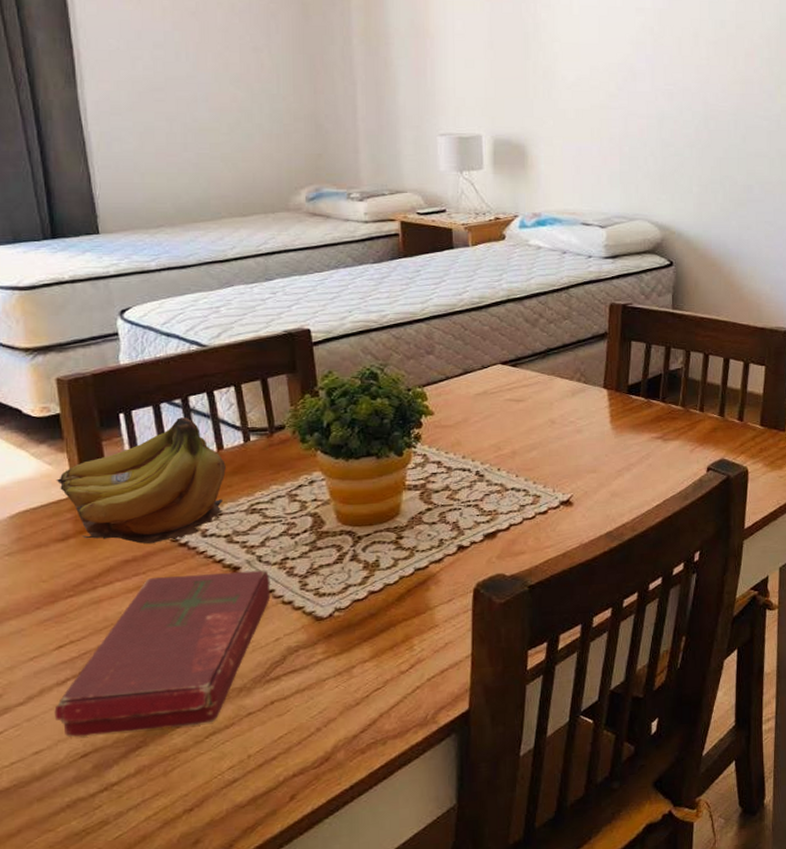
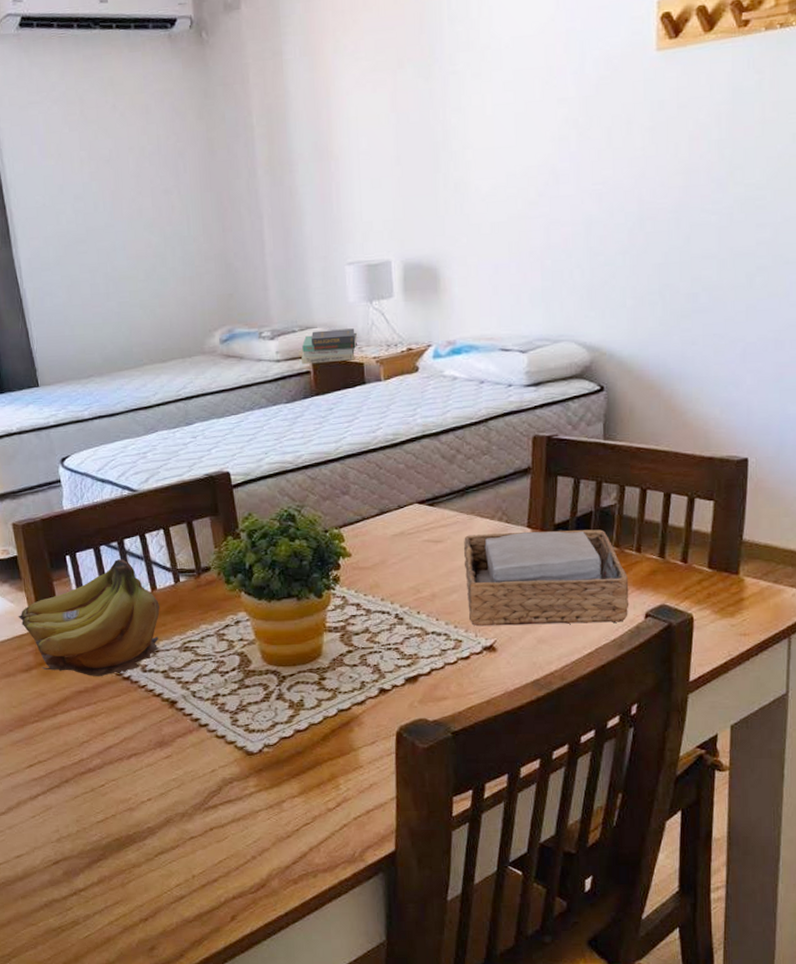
book: present [54,570,271,737] -> none [29,705,205,845]
books: none [390,195,448,227] -> present [301,328,358,365]
napkin holder: none [543,390,693,482] -> present [463,529,629,626]

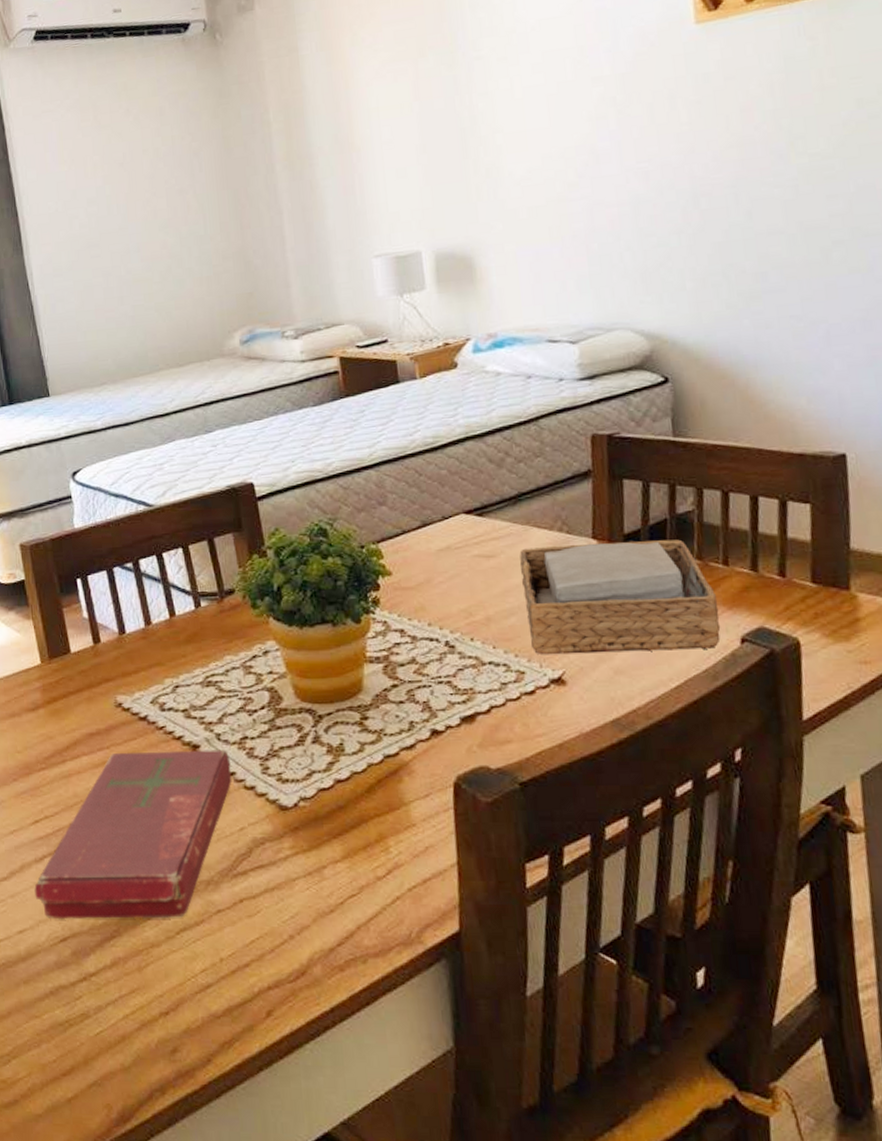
fruit: present [18,559,160,676] -> none [24,582,179,716]
book: none [29,705,205,845] -> present [34,749,232,919]
books: present [301,328,358,365] -> none [328,324,389,364]

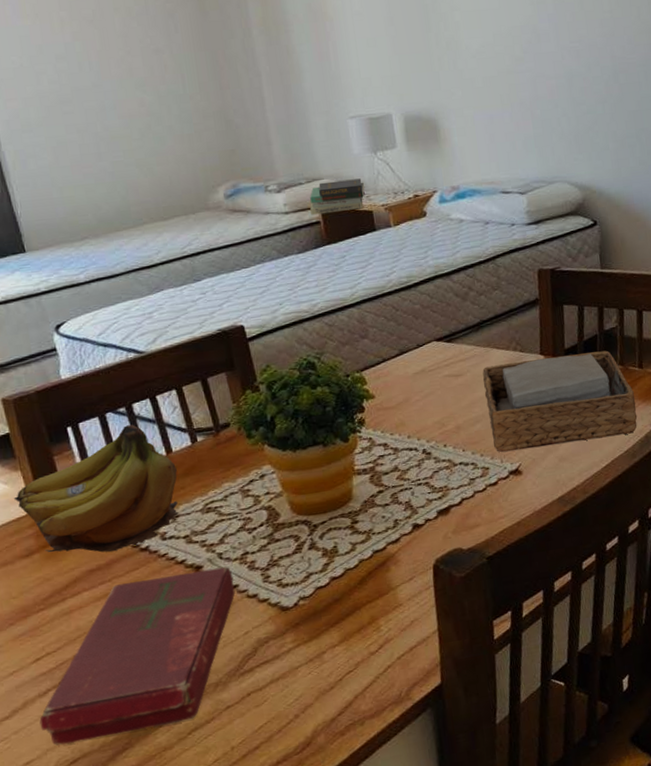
fruit: none [24,582,179,716] -> present [13,424,179,553]
books: none [328,324,389,364] -> present [309,178,365,215]

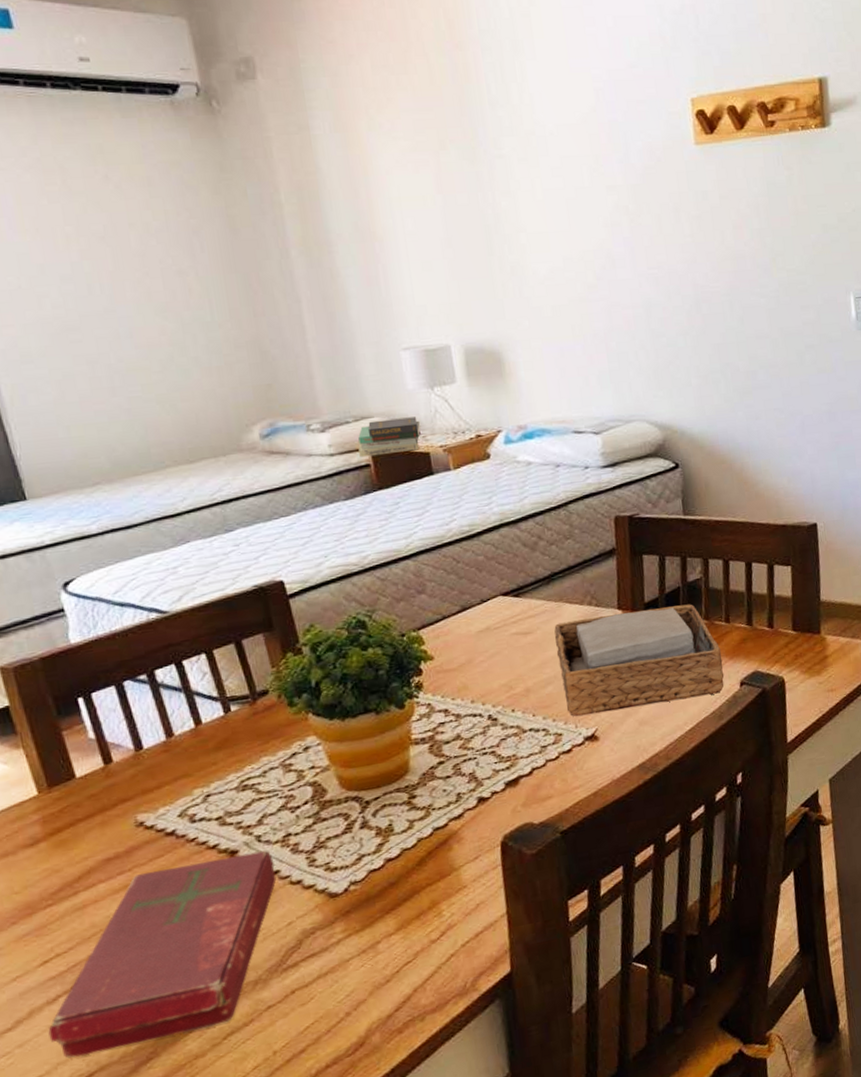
fruit: present [13,424,179,553] -> none [14,693,210,841]

